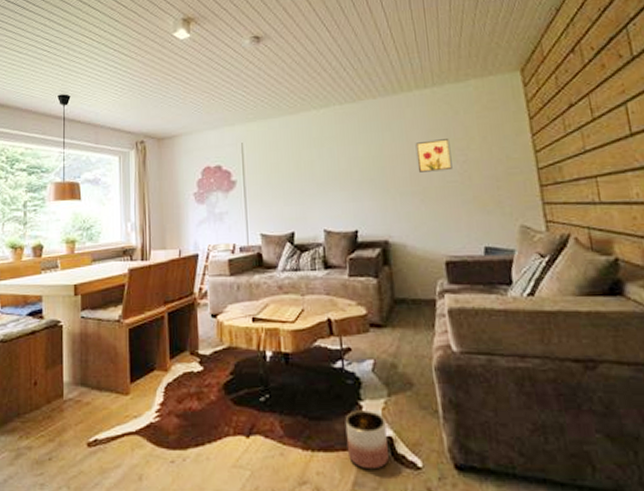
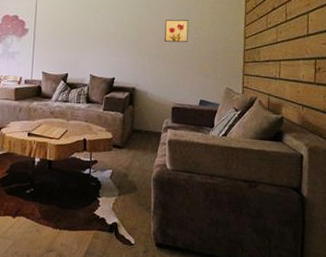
planter: present [345,410,390,470] -> none [84,204,114,244]

